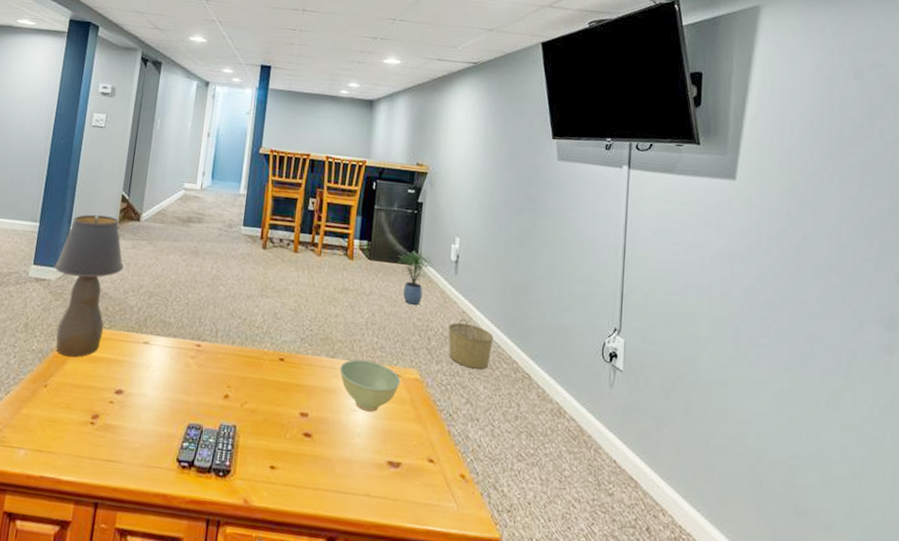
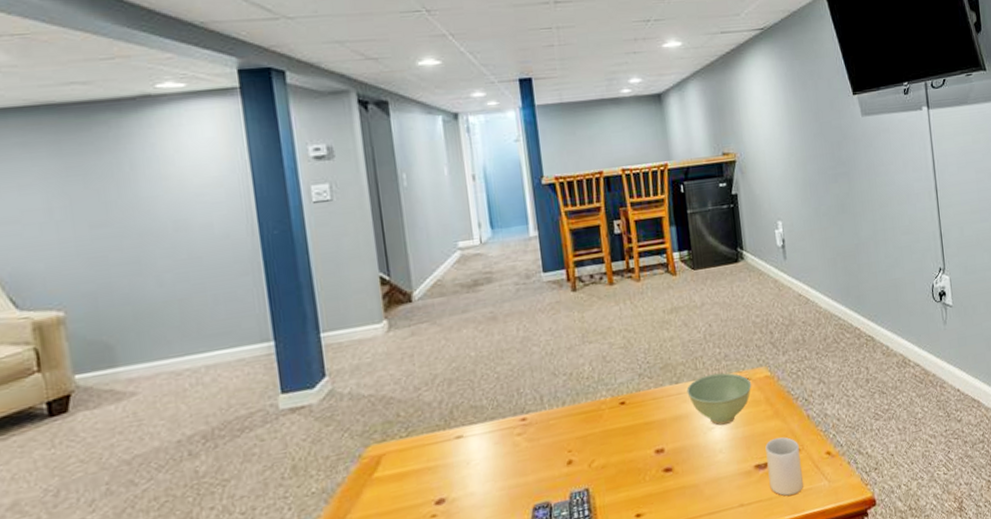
table lamp: present [54,214,124,357] -> none [311,306,407,486]
potted plant: present [398,250,433,305] -> none [723,247,760,304]
mug: none [398,441,434,505] -> present [765,437,803,496]
basket: present [448,318,494,370] -> none [788,301,833,349]

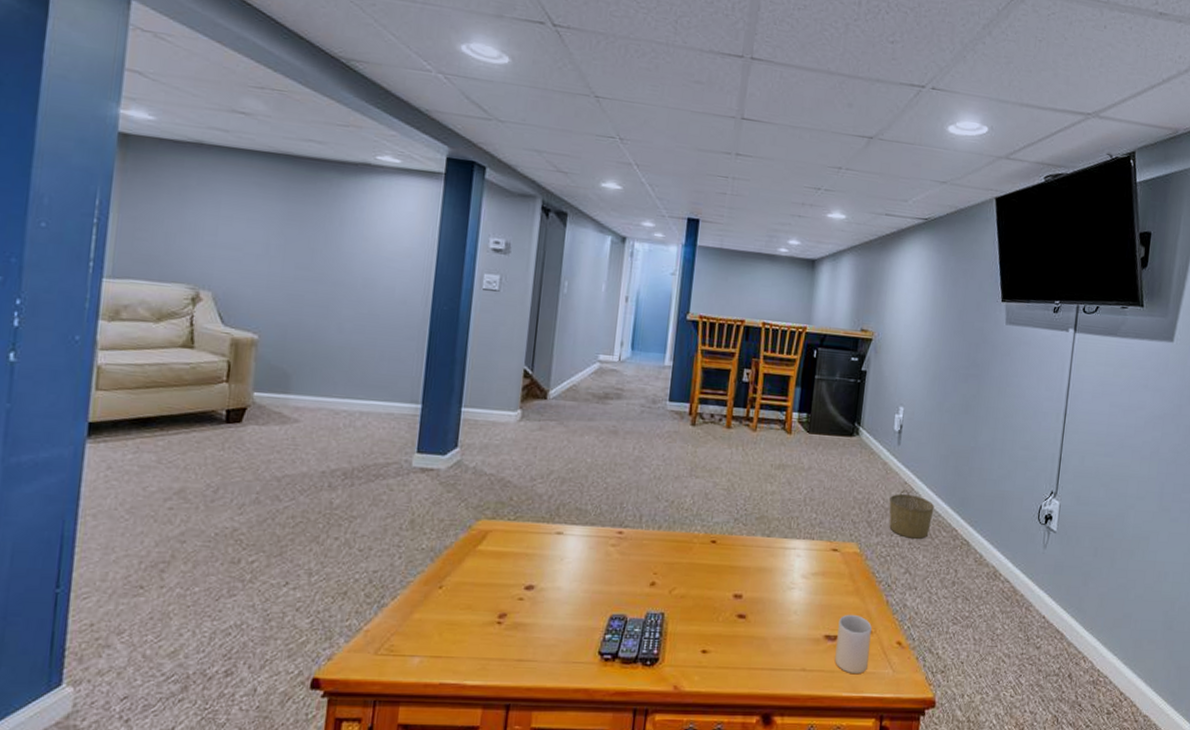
bowl: present [686,372,752,426] -> none [776,536,840,588]
basket: none [788,301,833,349] -> present [889,489,934,539]

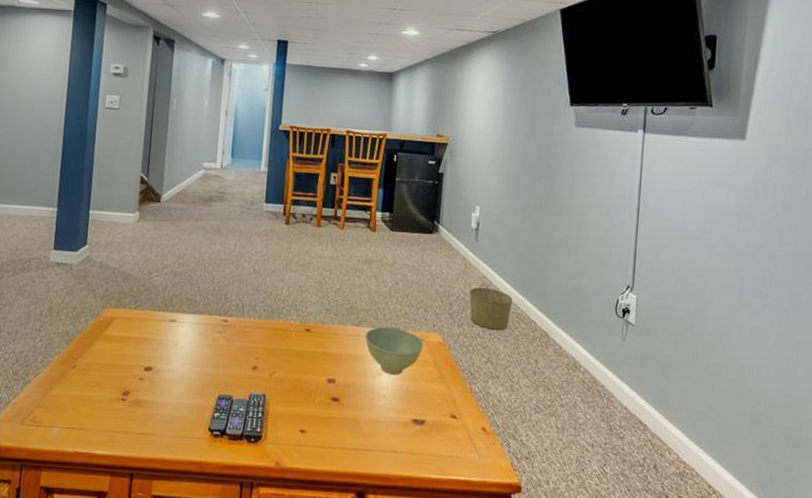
bowl: none [776,536,840,588] -> present [365,326,424,375]
mug: present [834,614,872,674] -> none [423,400,457,457]

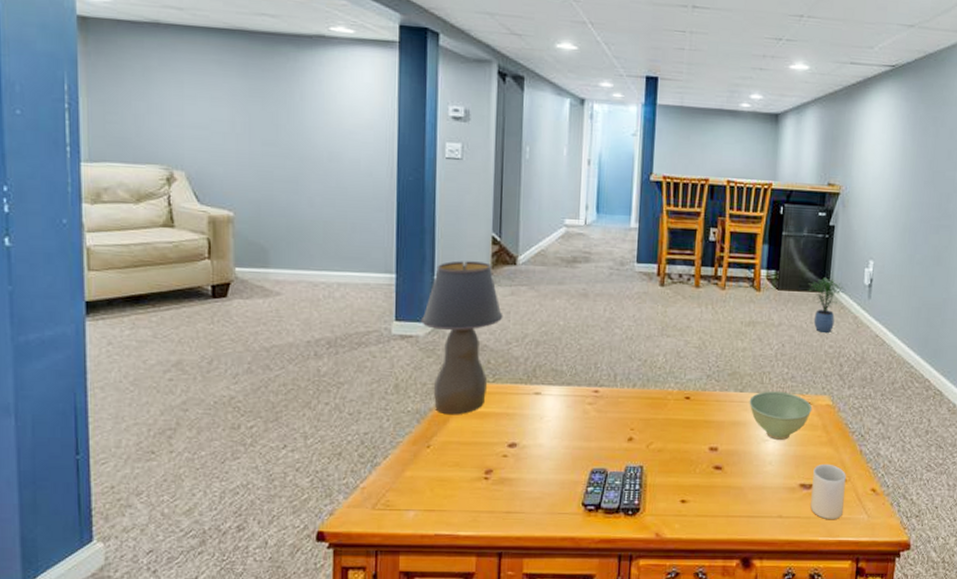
table lamp: none [75,197,147,338] -> present [420,261,503,415]
potted plant: none [419,220,454,272] -> present [808,277,845,333]
mug: none [423,400,457,457] -> present [810,463,846,519]
basket: present [469,283,513,330] -> none [861,342,907,390]

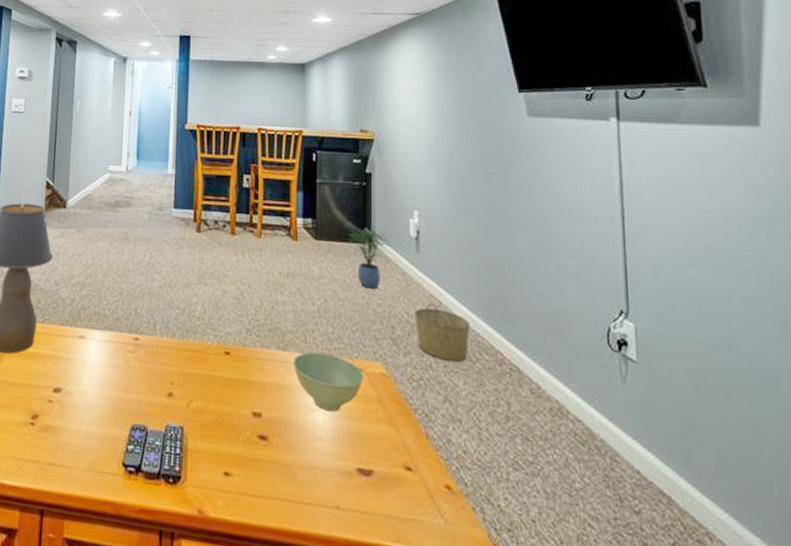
mug: present [810,463,846,519] -> none [372,445,412,520]
basket: none [861,342,907,390] -> present [415,303,470,362]

